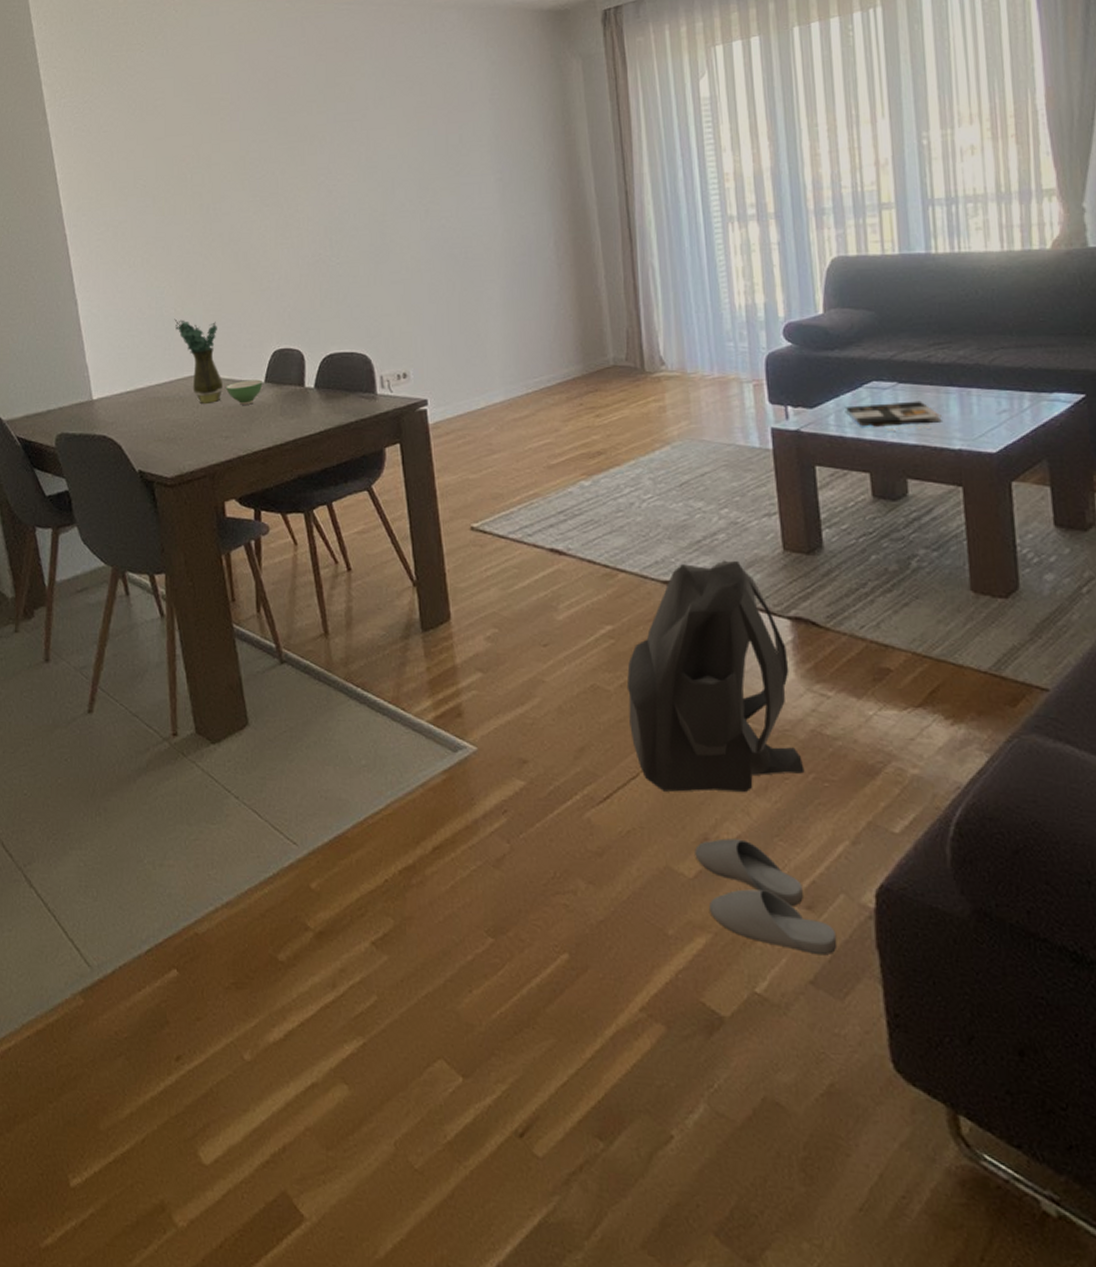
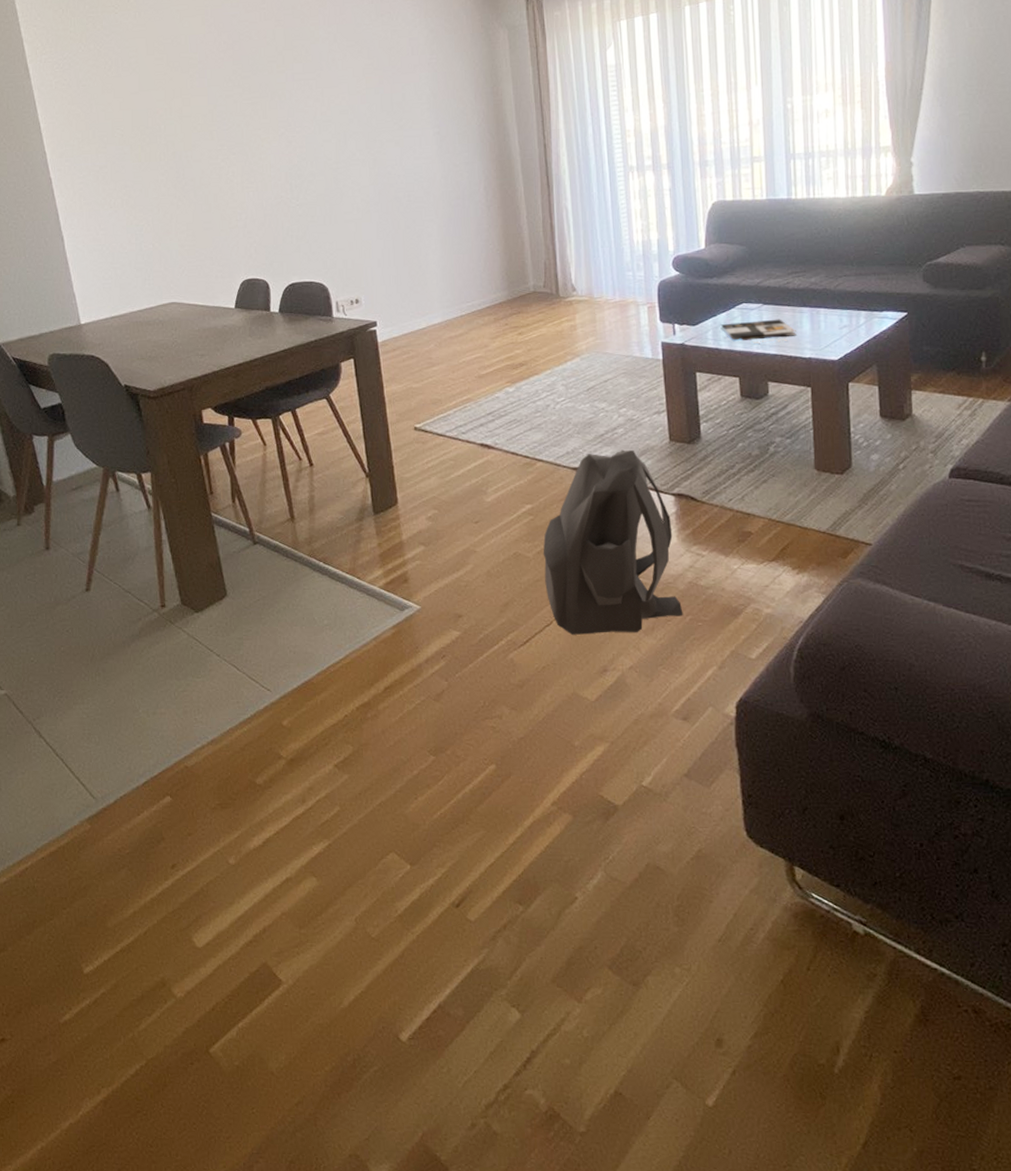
vase: present [174,319,224,404] -> none [153,253,199,327]
bowl: present [225,379,263,405] -> none [200,305,233,327]
slippers: present [695,838,837,954] -> none [596,669,706,753]

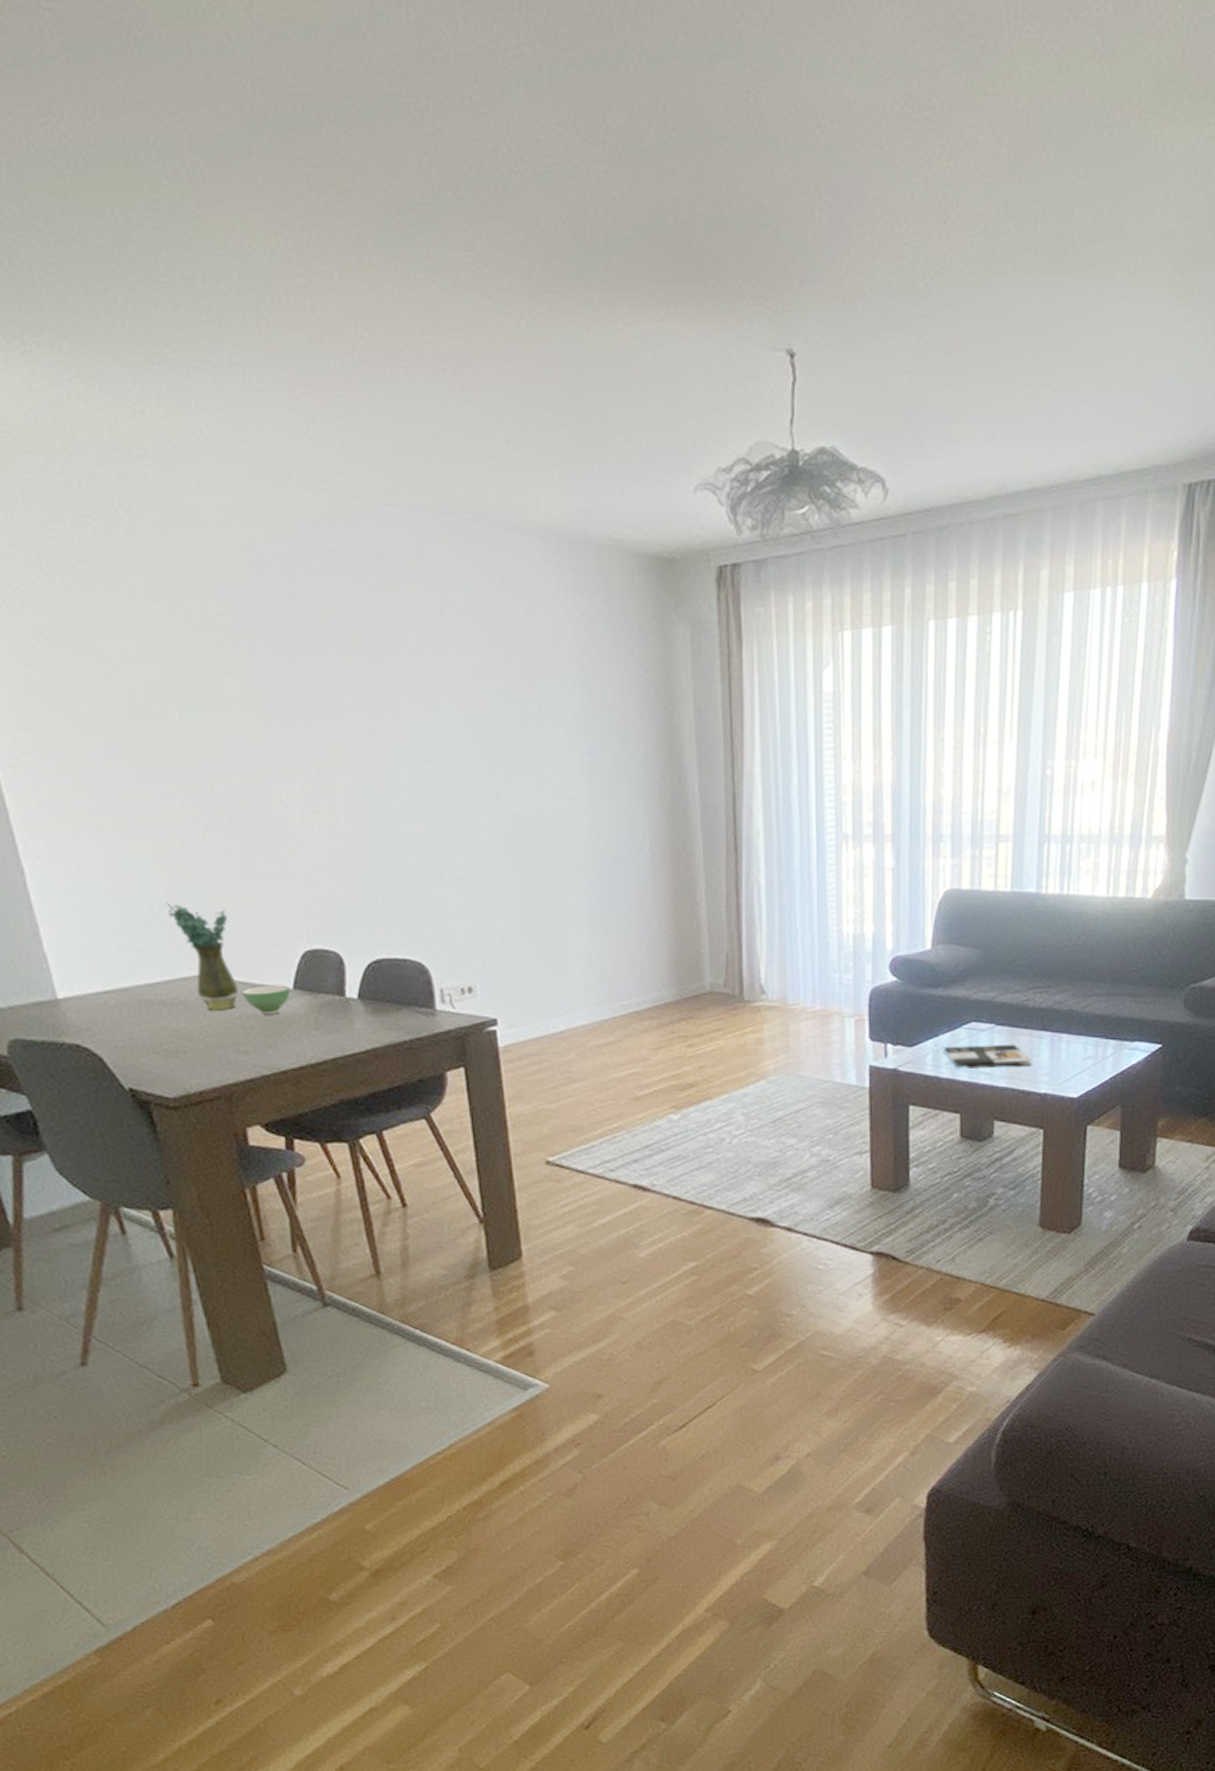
vase: none [153,253,199,327] -> present [166,902,239,1011]
bowl: none [200,305,233,327] -> present [241,985,291,1015]
backpack: present [543,449,683,635] -> none [708,1197,874,1418]

